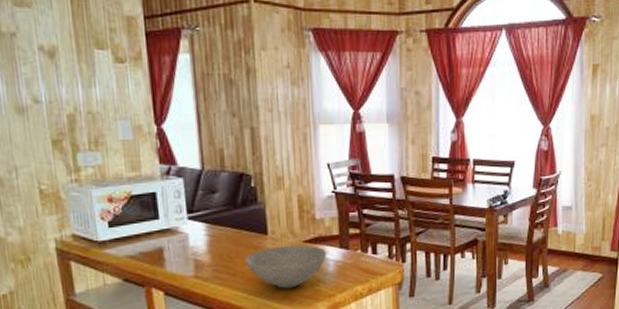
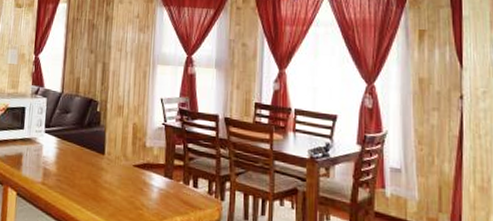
bowl: present [245,245,327,289] -> none [83,166,153,208]

